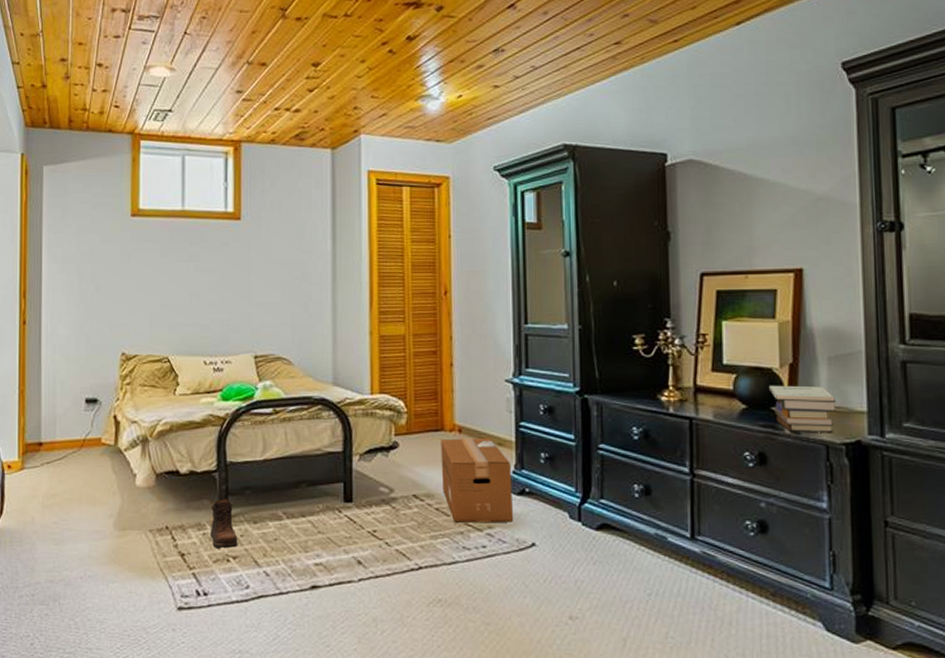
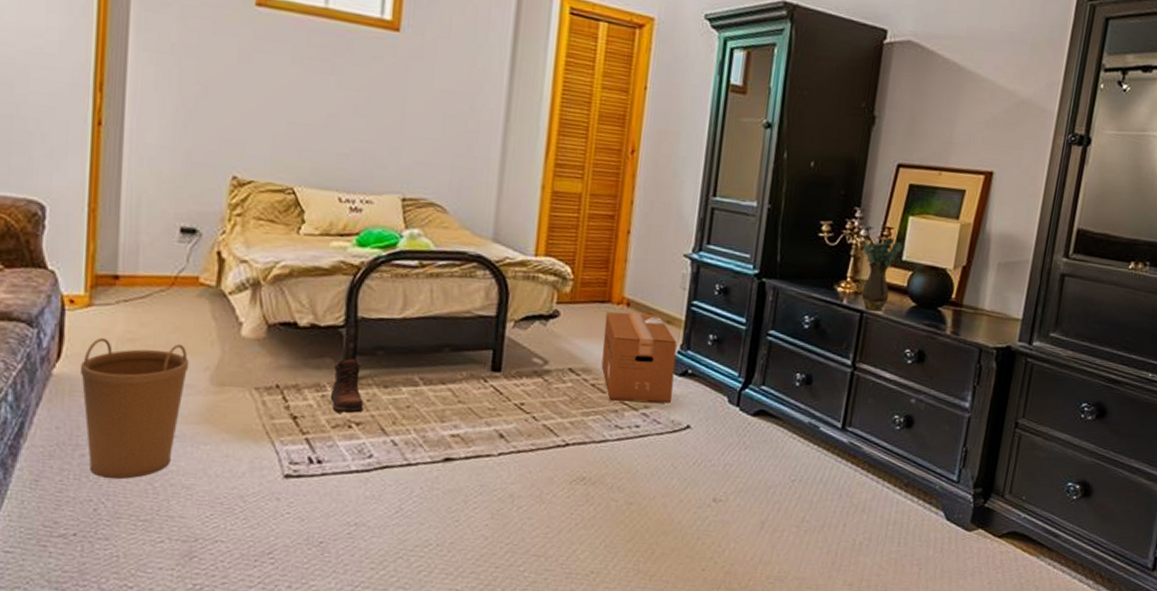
basket: none [16,496,98,616] -> present [79,338,190,479]
vase: none [677,341,724,417] -> present [861,234,905,312]
books: present [768,385,837,433] -> none [939,285,997,337]

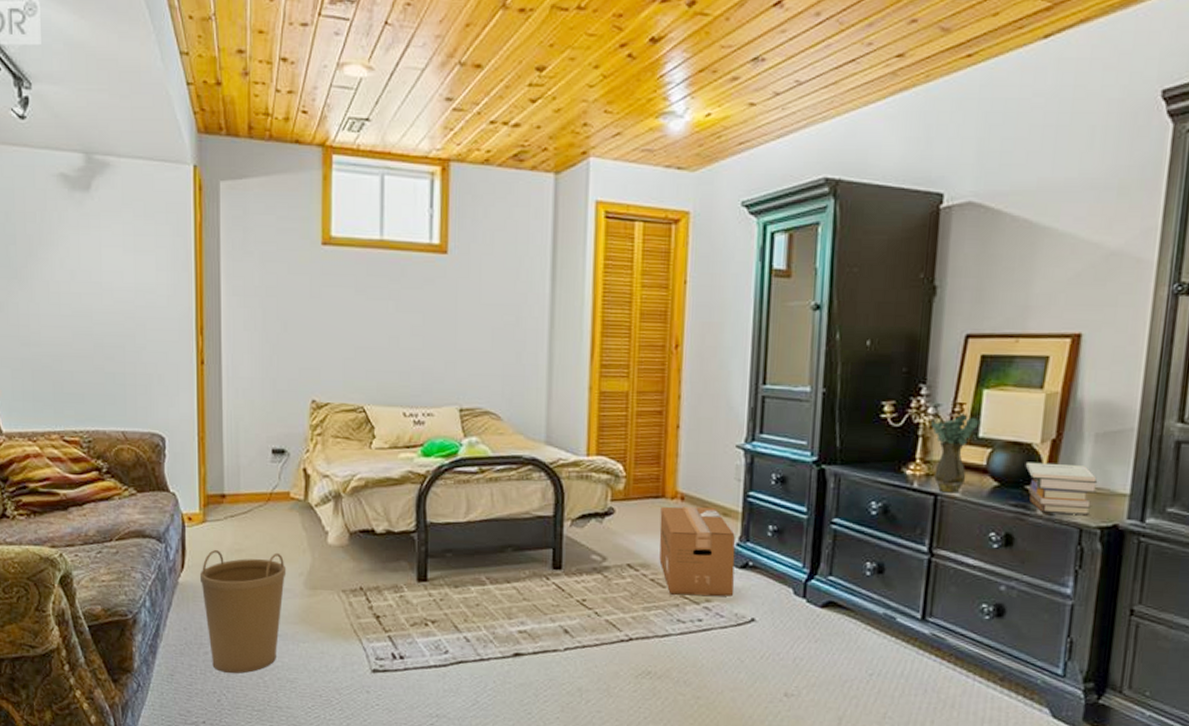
boot: present [330,358,364,414] -> none [407,560,437,613]
books: none [939,285,997,337] -> present [1025,462,1098,516]

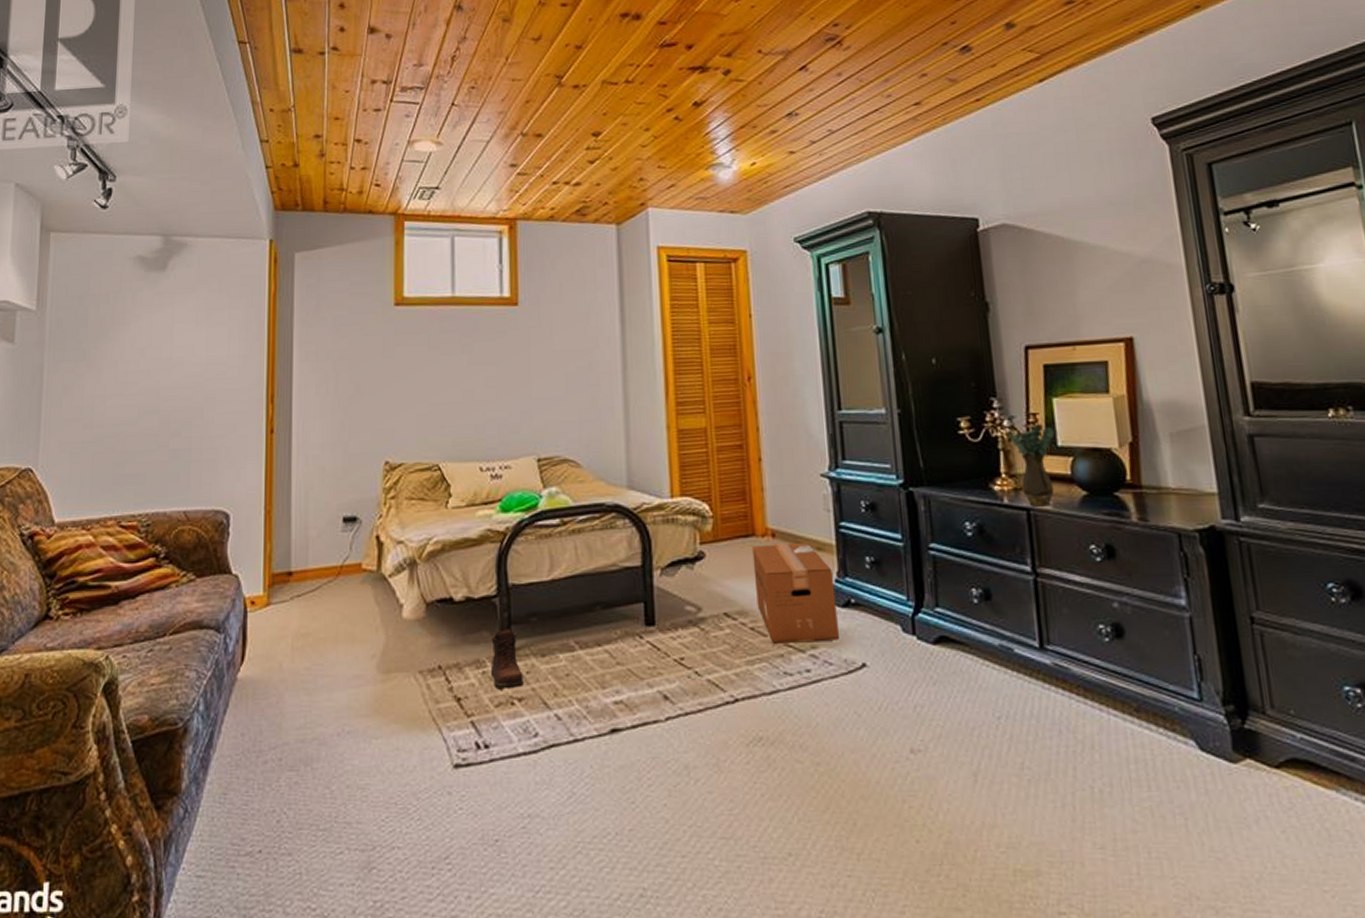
basket: present [199,550,287,674] -> none [261,633,358,784]
boot: none [407,560,437,613] -> present [490,628,524,690]
books: present [1025,462,1098,516] -> none [1109,466,1186,519]

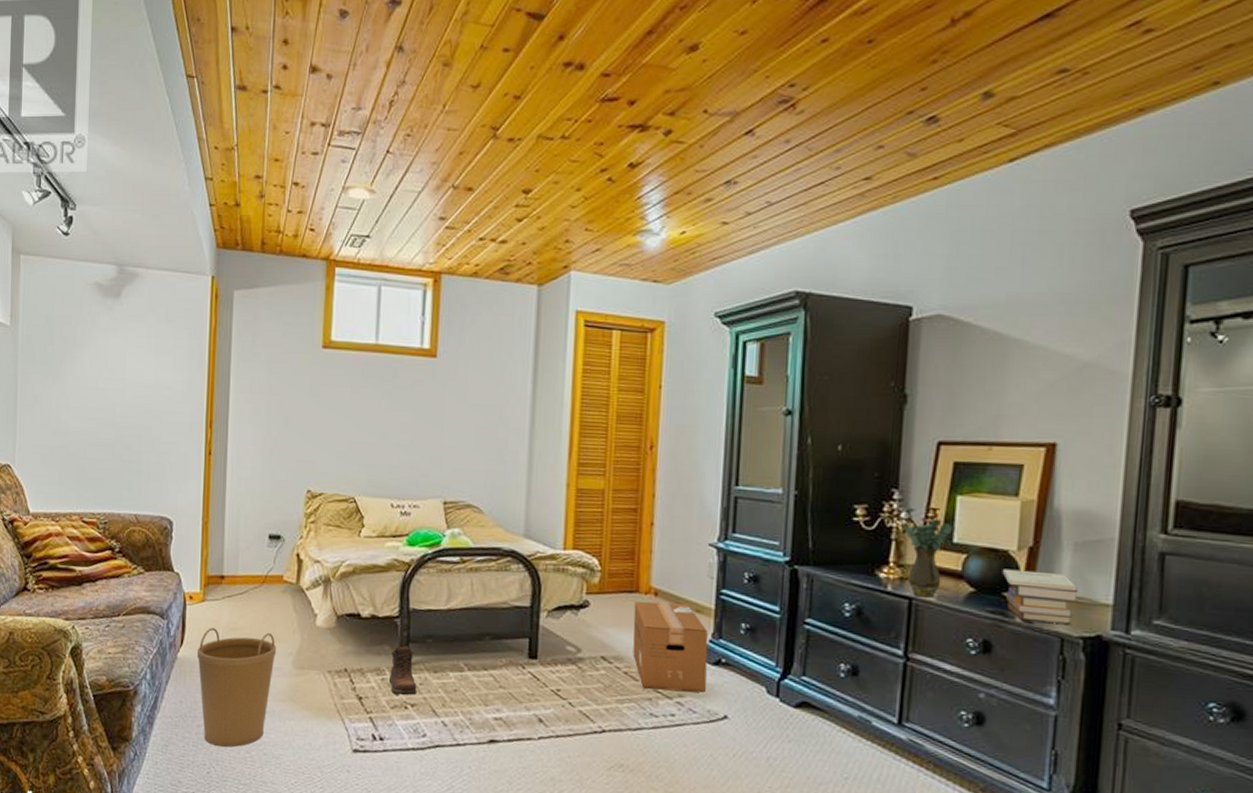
basket: none [261,633,358,784] -> present [196,628,277,747]
books: none [1109,466,1186,519] -> present [1002,569,1079,625]

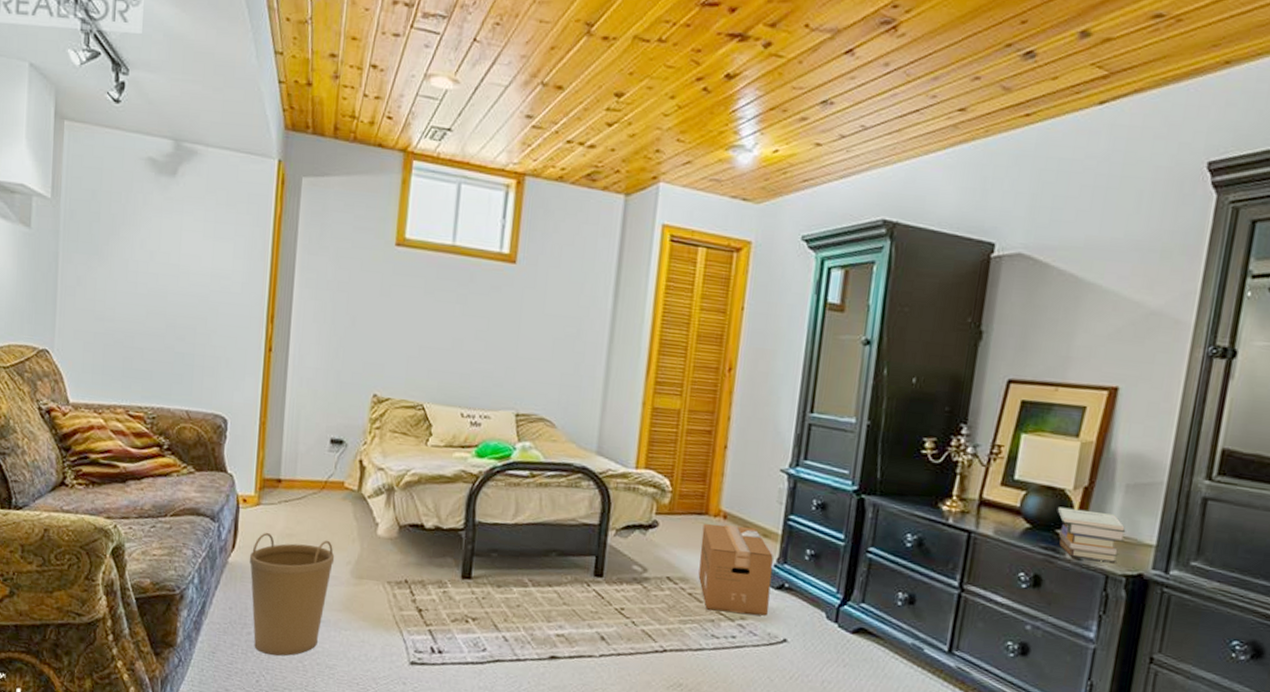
boot: present [388,645,417,696] -> none [450,558,479,610]
vase: present [903,516,955,598] -> none [969,452,1017,532]

